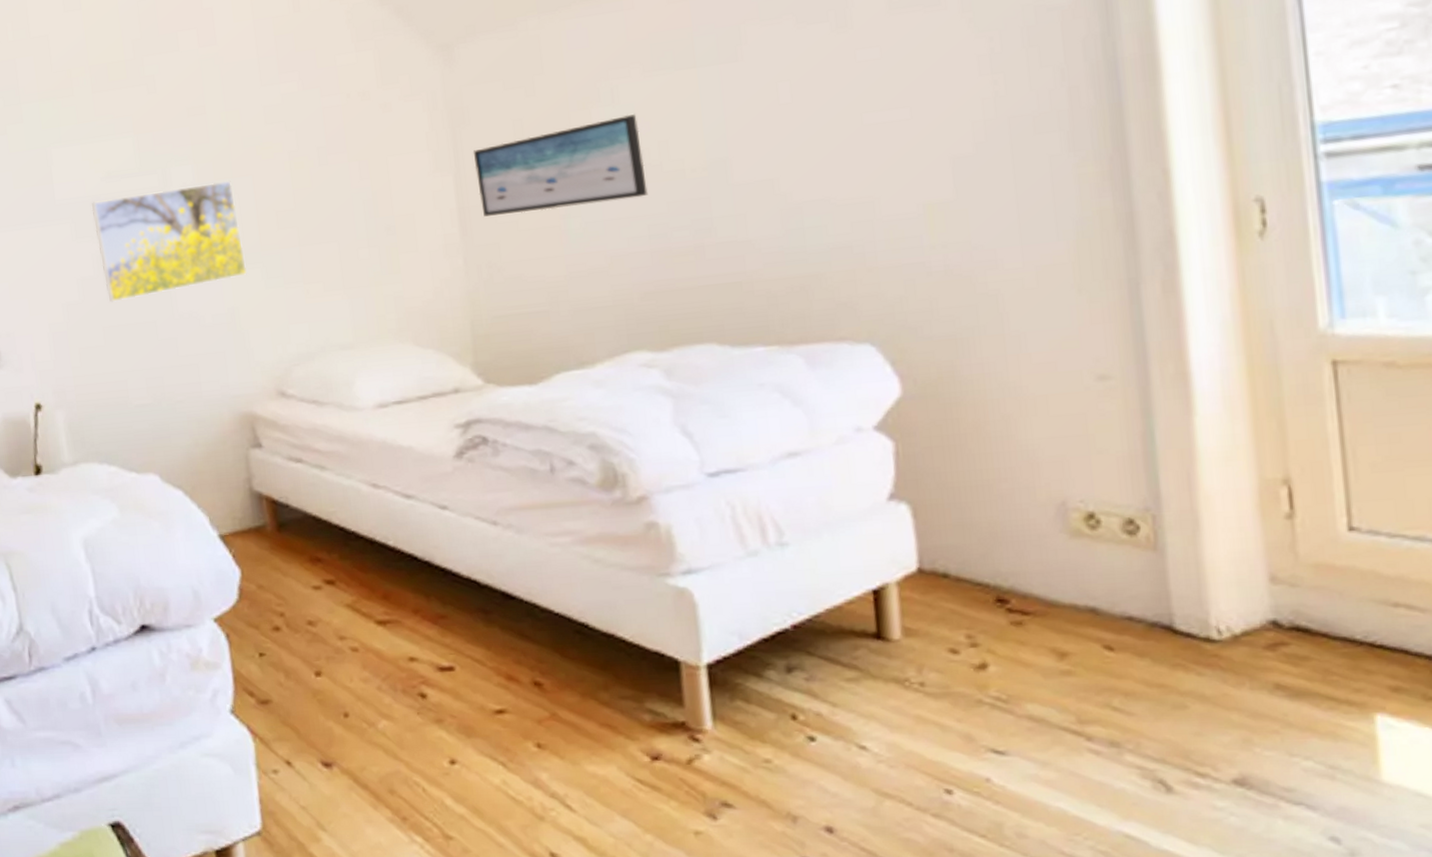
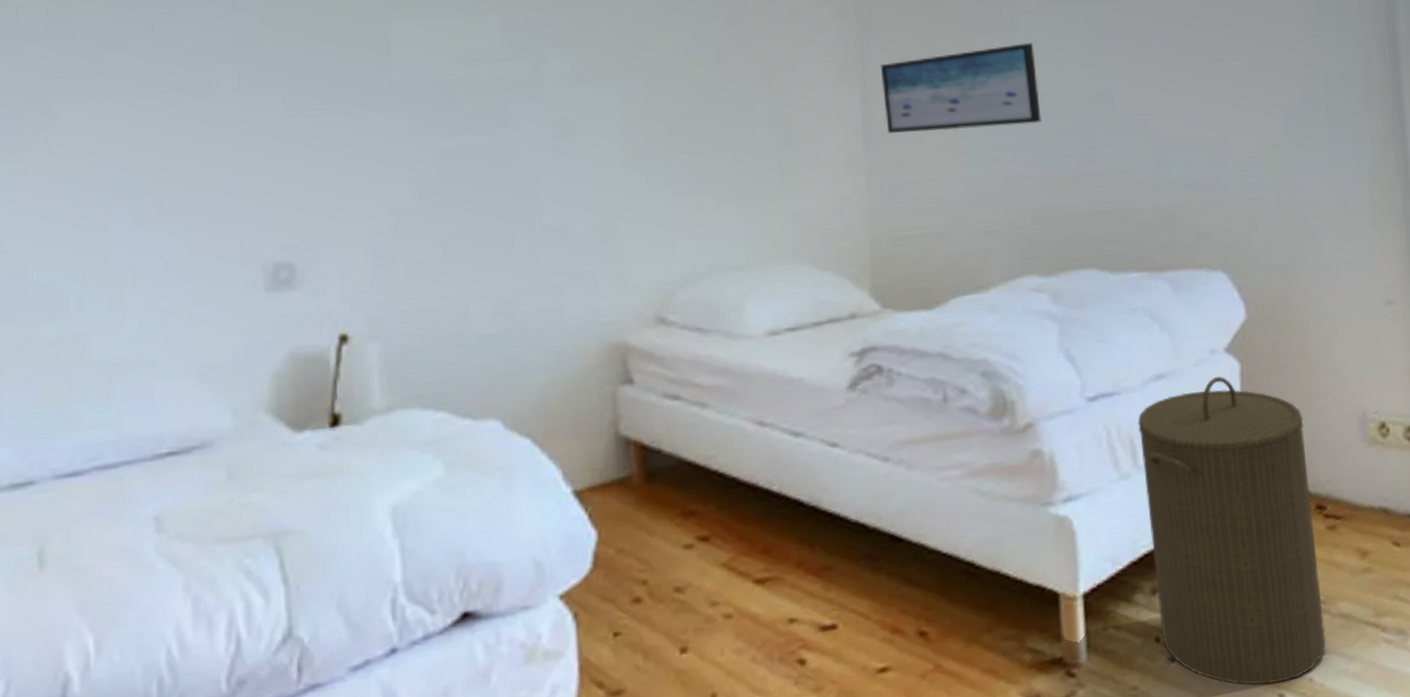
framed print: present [92,181,247,302] -> none [439,75,629,210]
laundry hamper: none [767,455,1008,778] -> present [1138,376,1326,685]

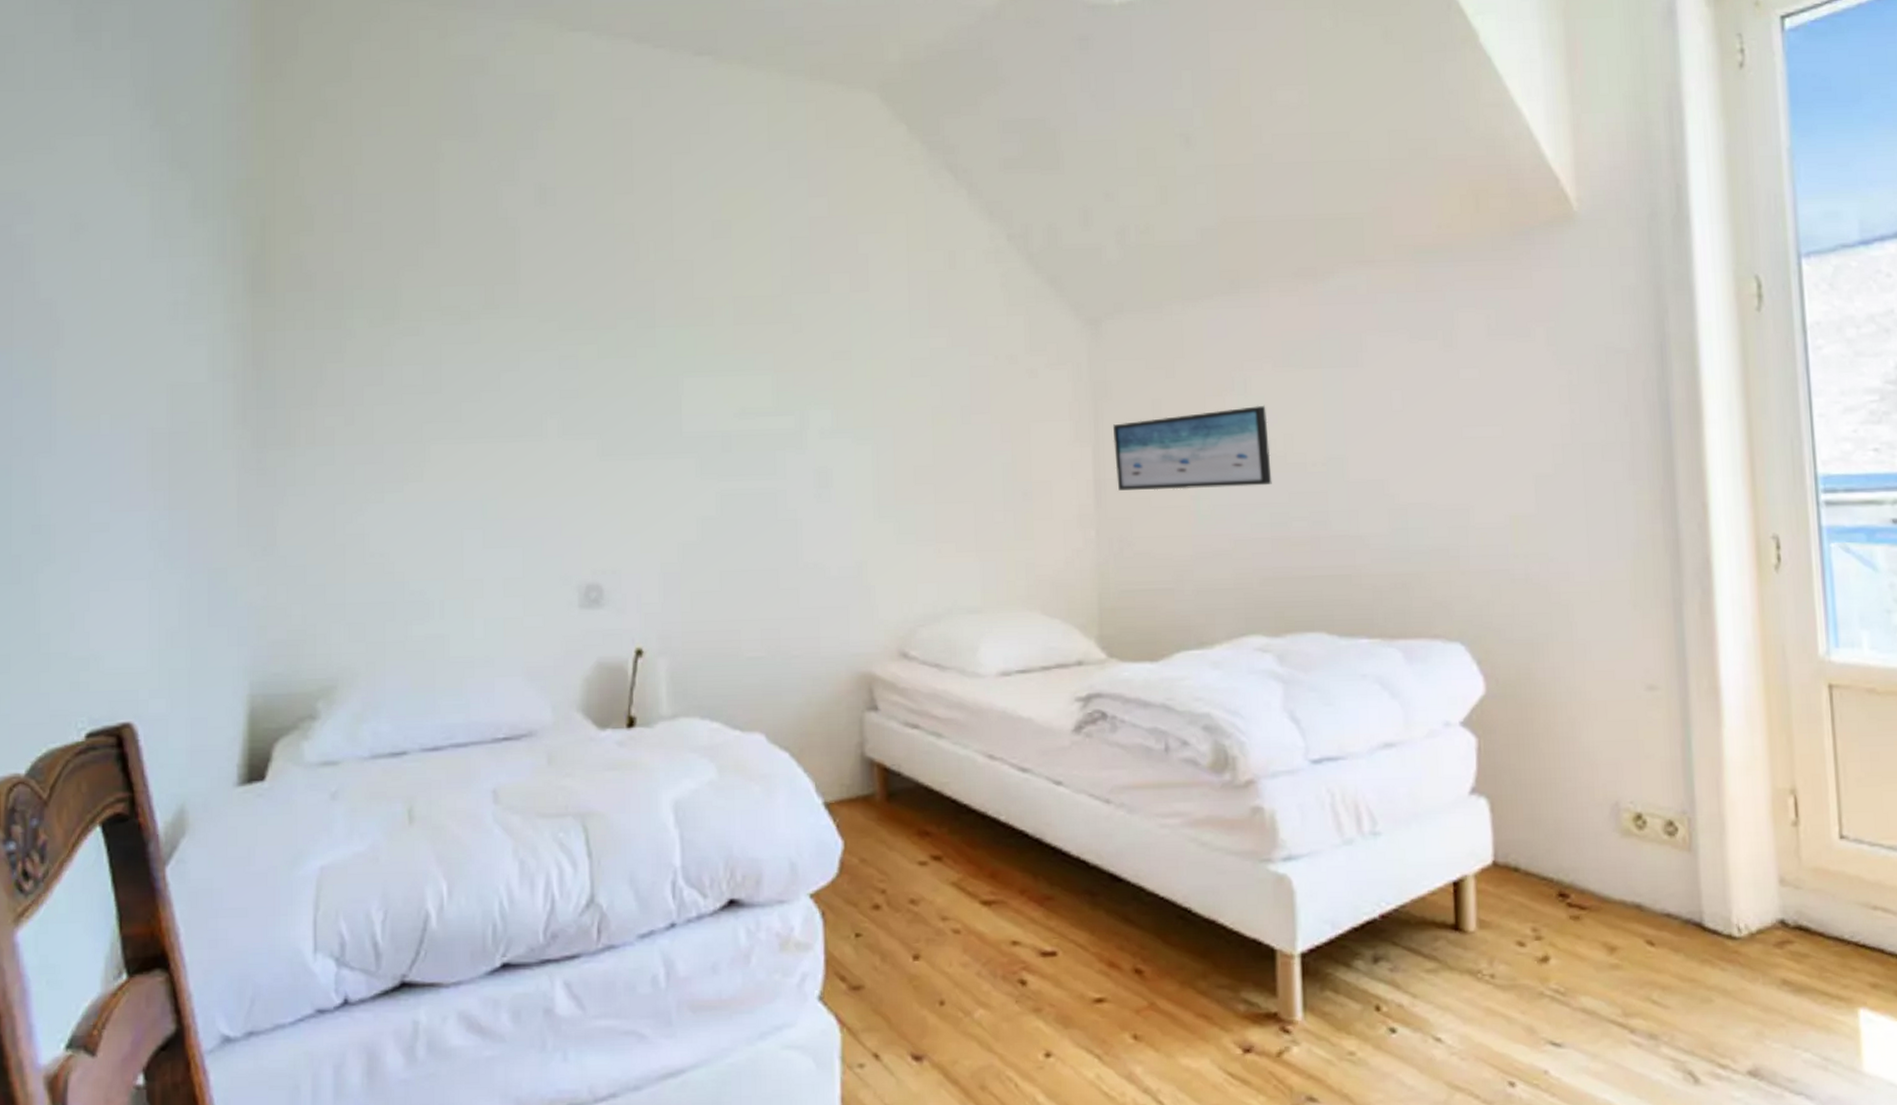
laundry hamper: present [1138,376,1326,685] -> none [1363,749,1564,1071]

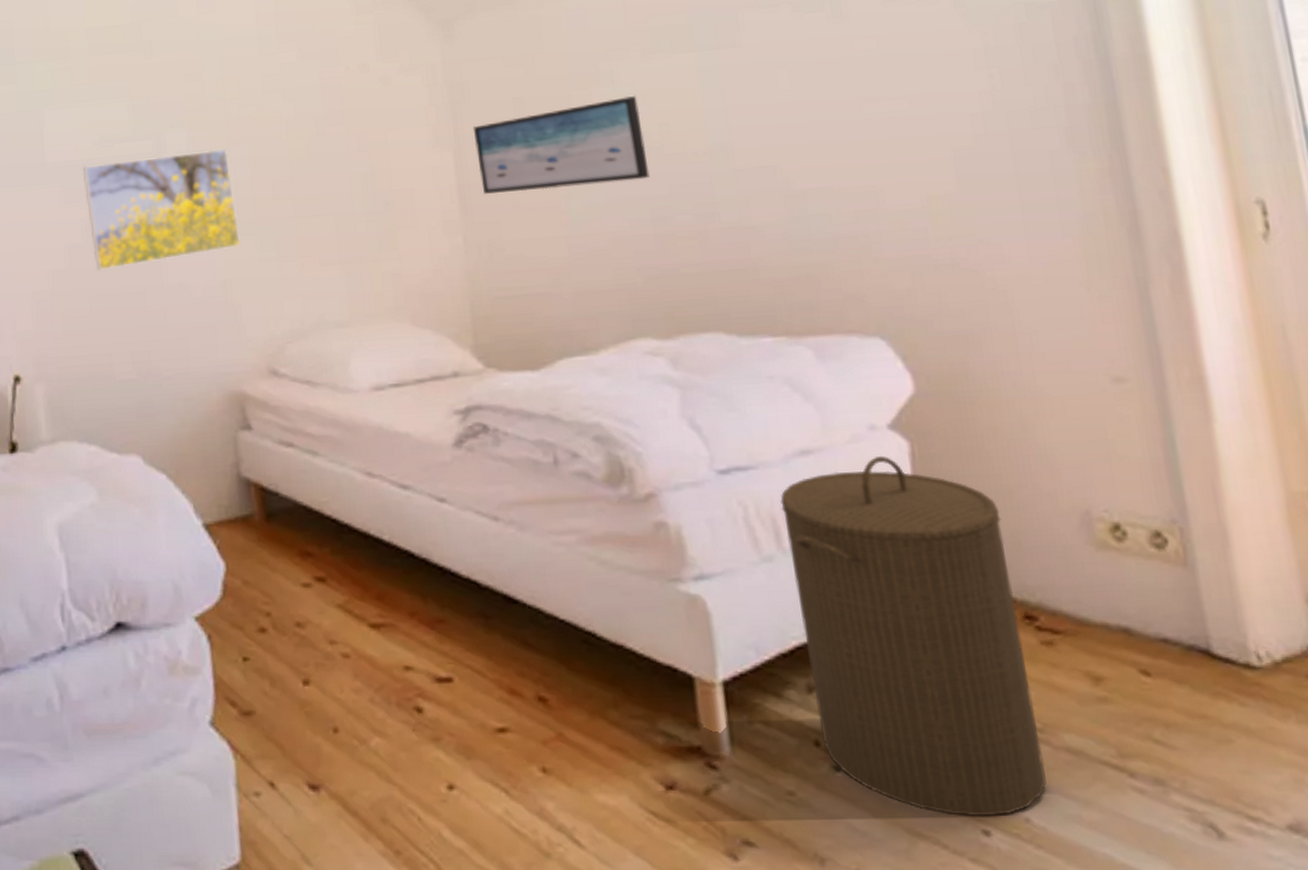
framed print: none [720,430,879,545] -> present [82,149,240,271]
laundry hamper: none [1363,749,1564,1071] -> present [780,455,1047,817]

